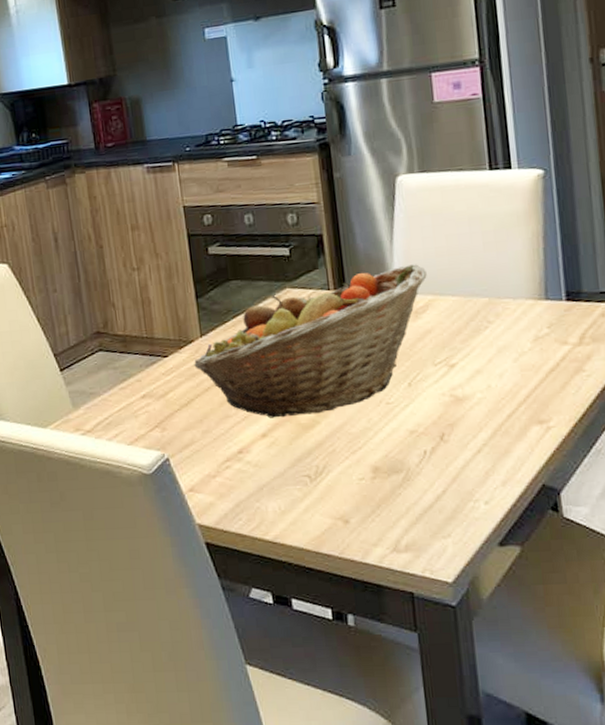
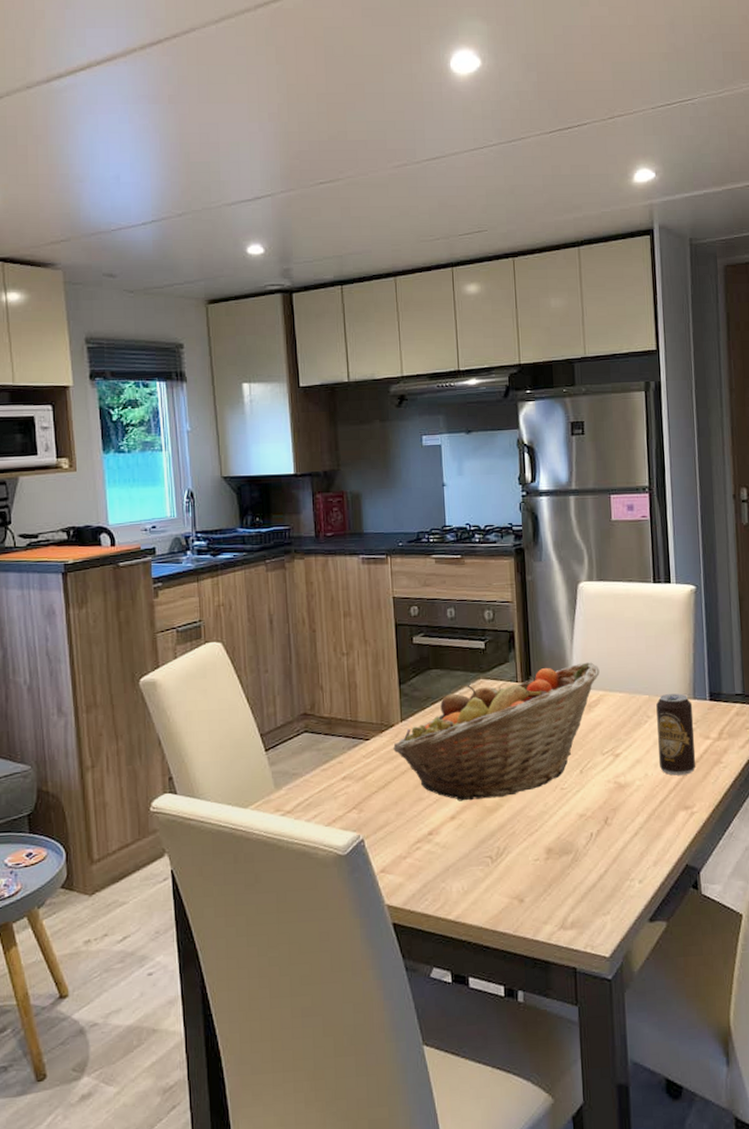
beverage can: none [498,294,552,387] -> present [656,693,696,776]

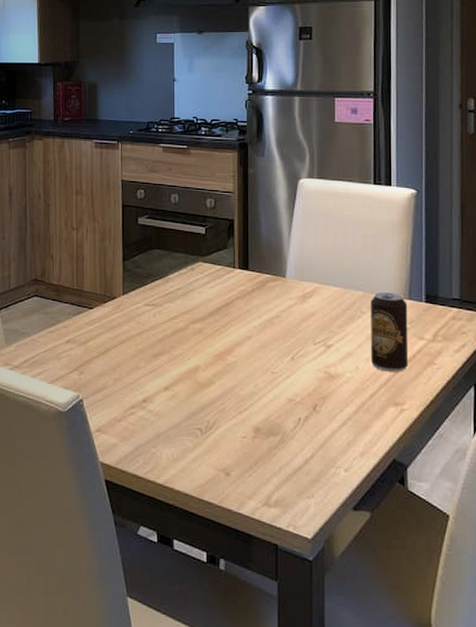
fruit basket: present [392,662,600,802] -> none [113,255,315,375]

